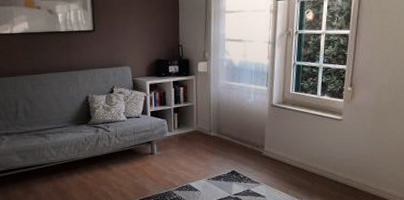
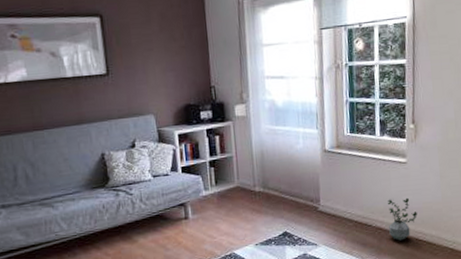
potted plant: none [322,149,347,185] -> present [388,197,417,241]

